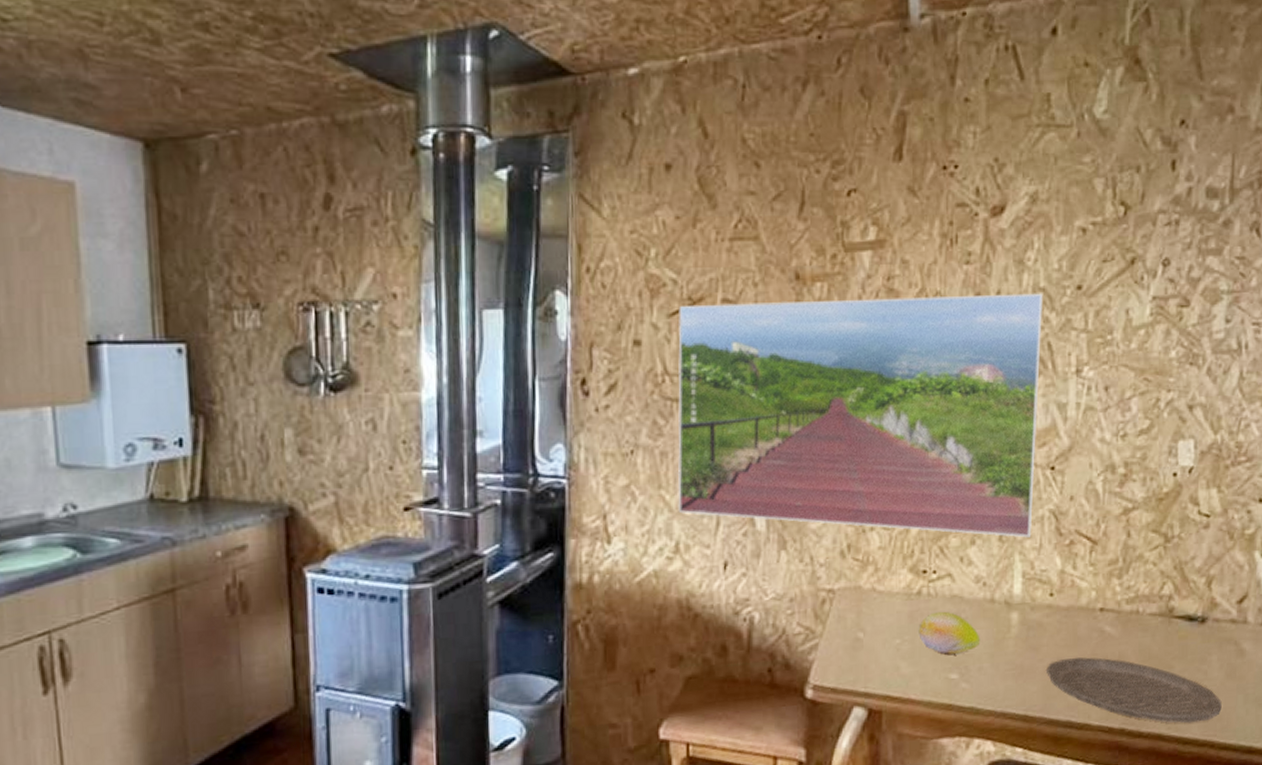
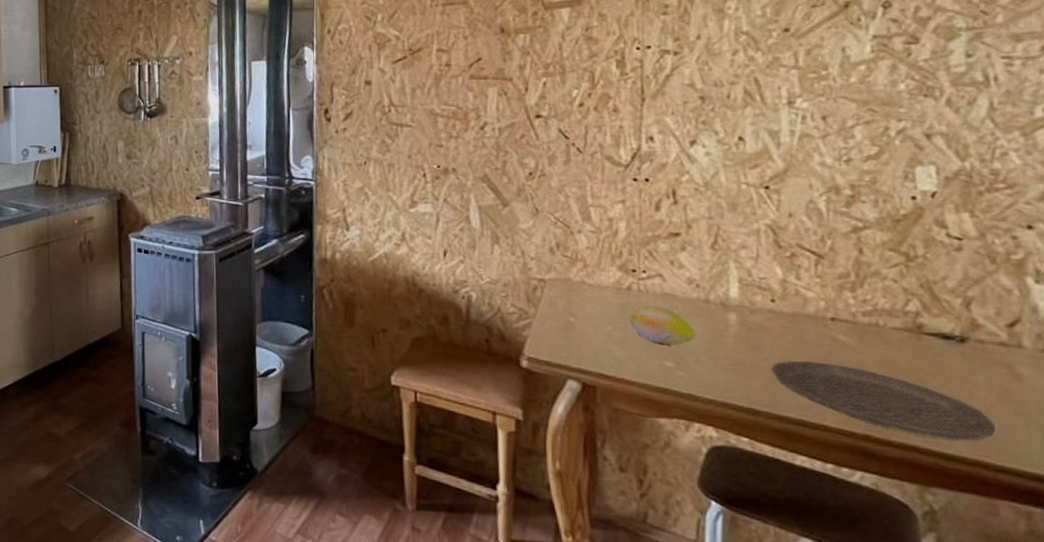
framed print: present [678,293,1043,538] -> none [401,36,747,248]

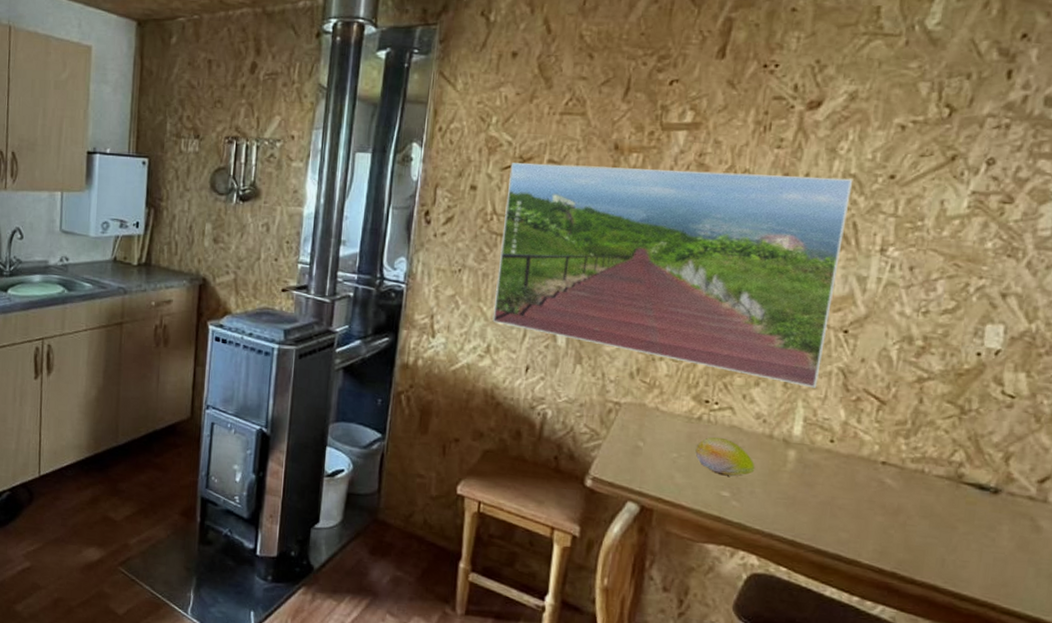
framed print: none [401,36,747,248] -> present [492,162,853,388]
plate: present [772,361,996,441] -> none [819,499,1009,584]

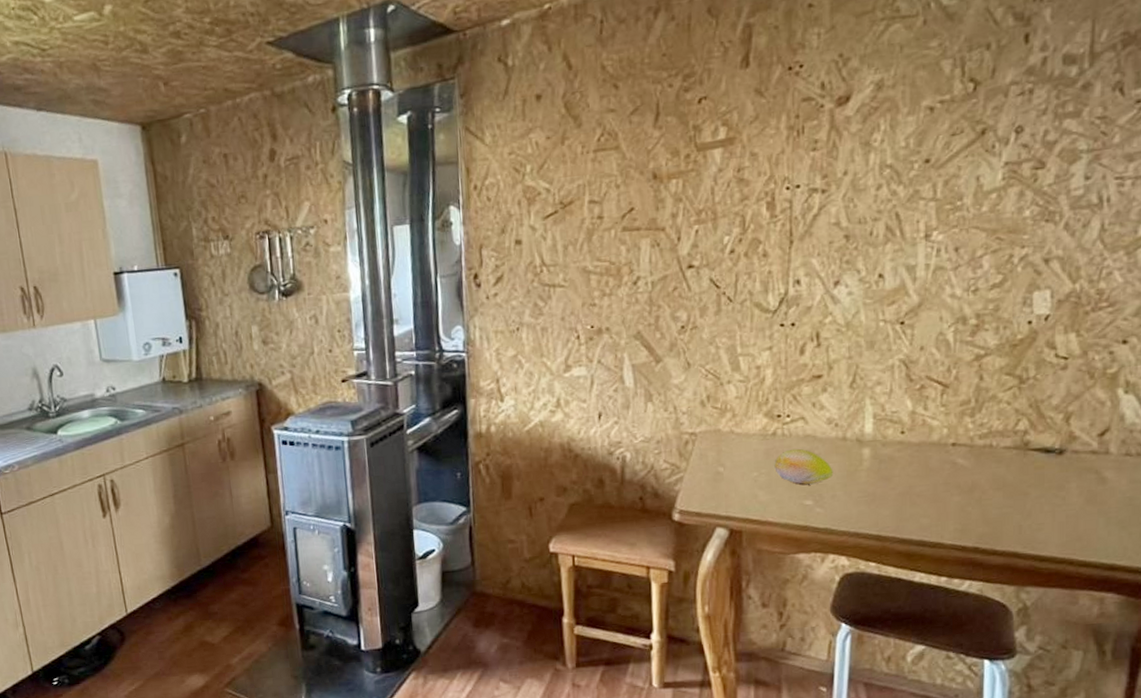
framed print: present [492,162,853,388] -> none [552,169,891,385]

